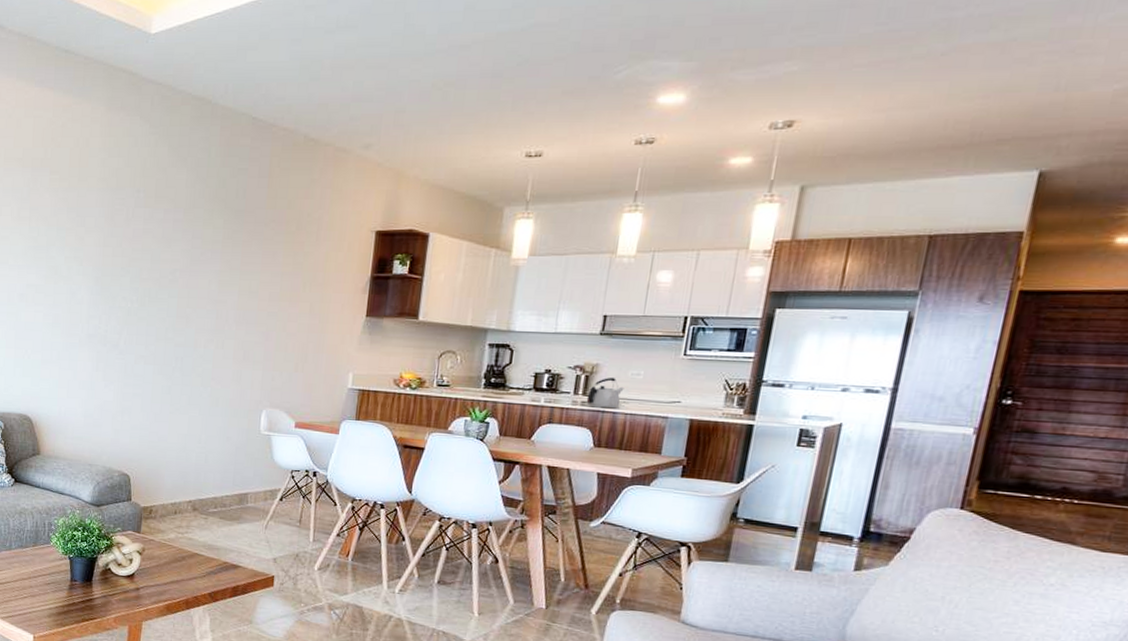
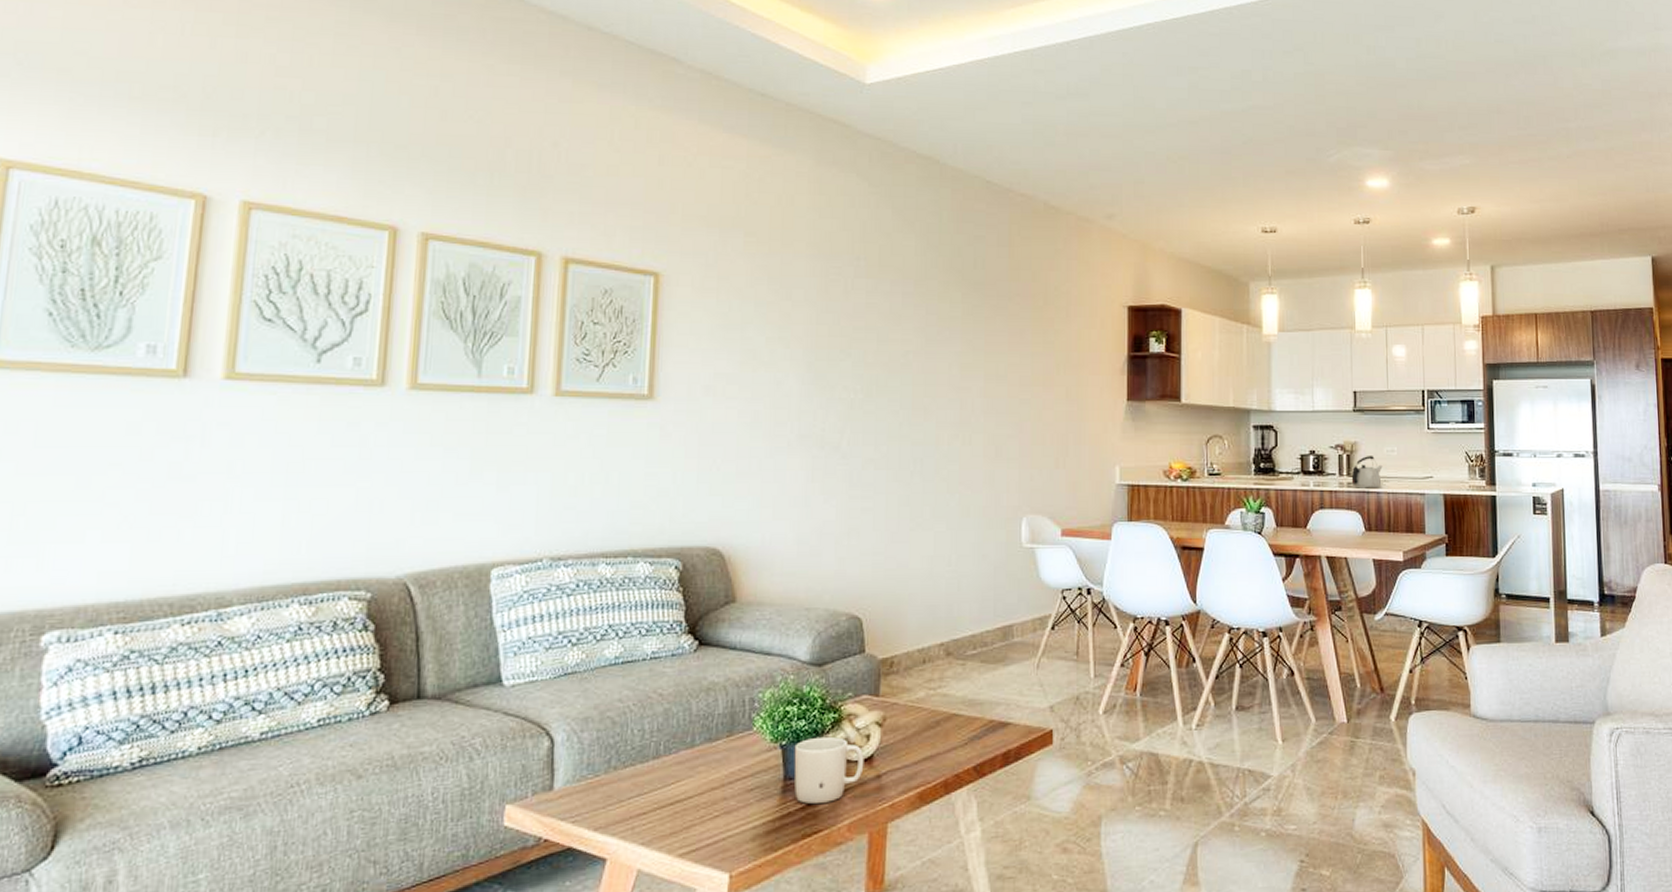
mug: none [77,555,128,601] -> present [793,736,864,805]

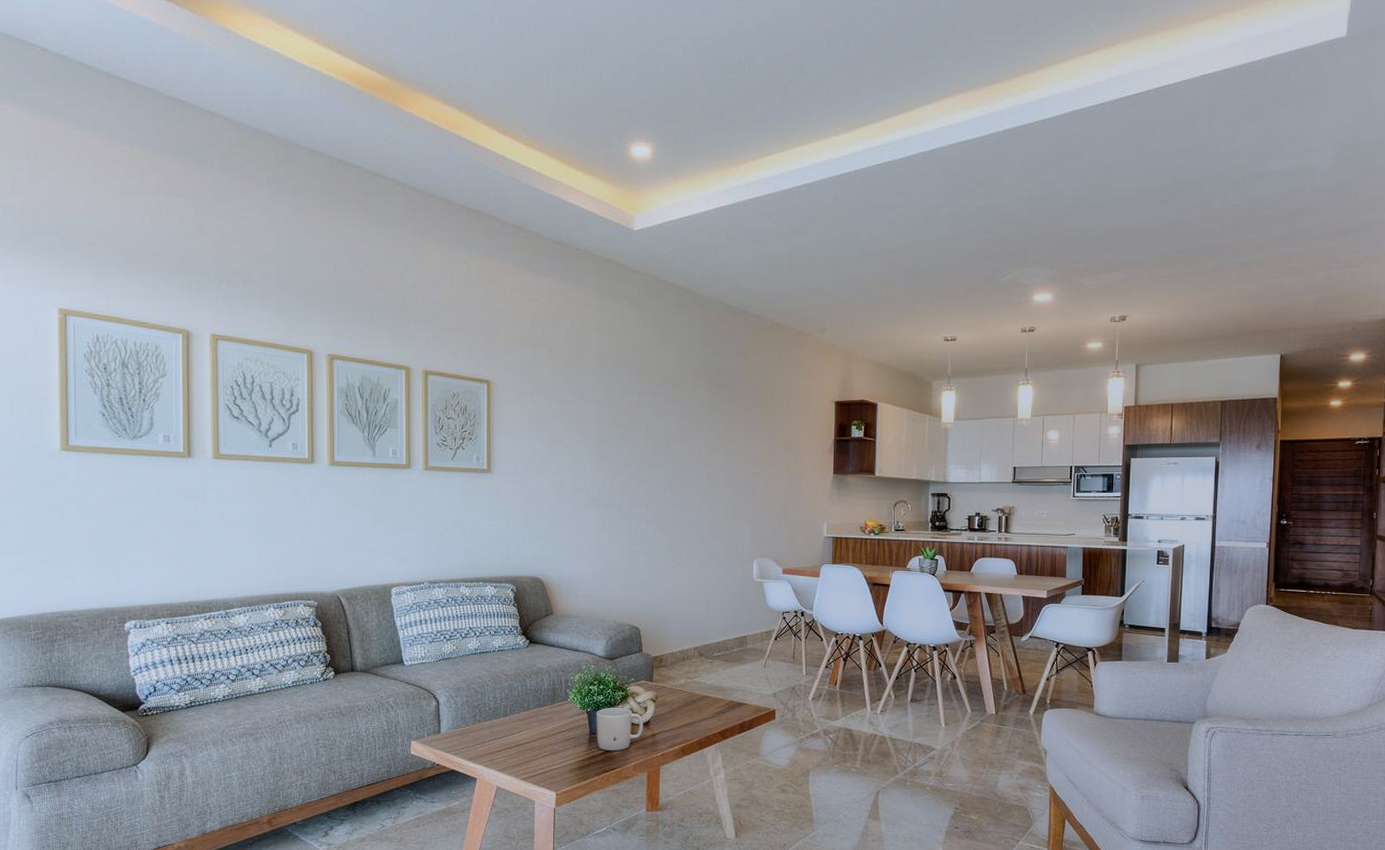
kettle: present [1351,454,1383,489] -> none [1008,516,1034,542]

